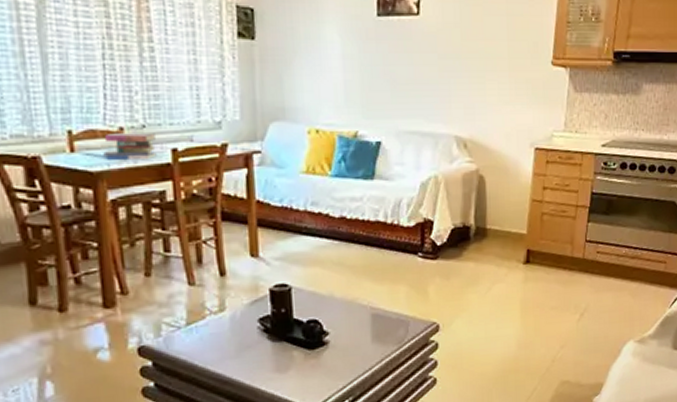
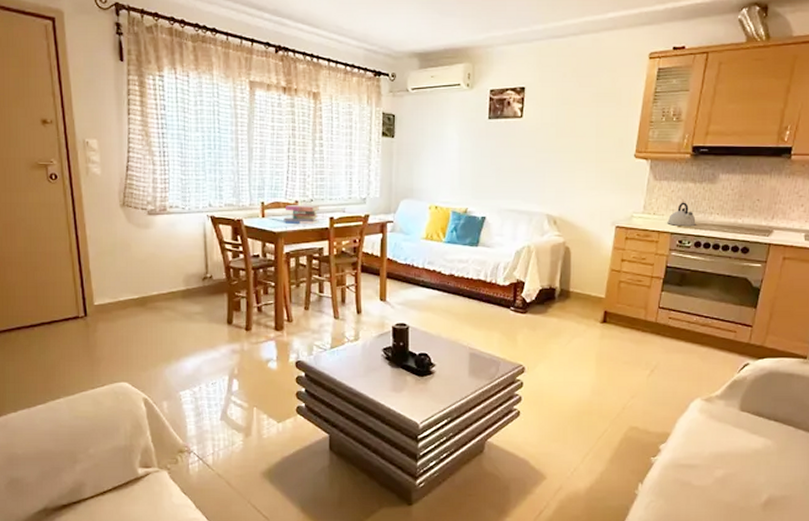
kettle: none [590,117,621,146] -> present [667,202,696,227]

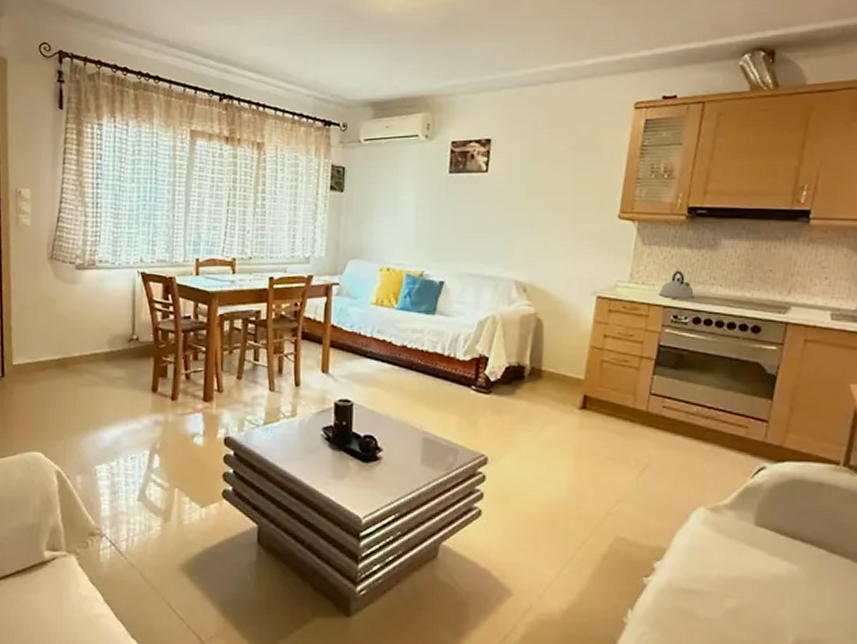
books: present [283,204,319,225] -> none [219,261,258,285]

